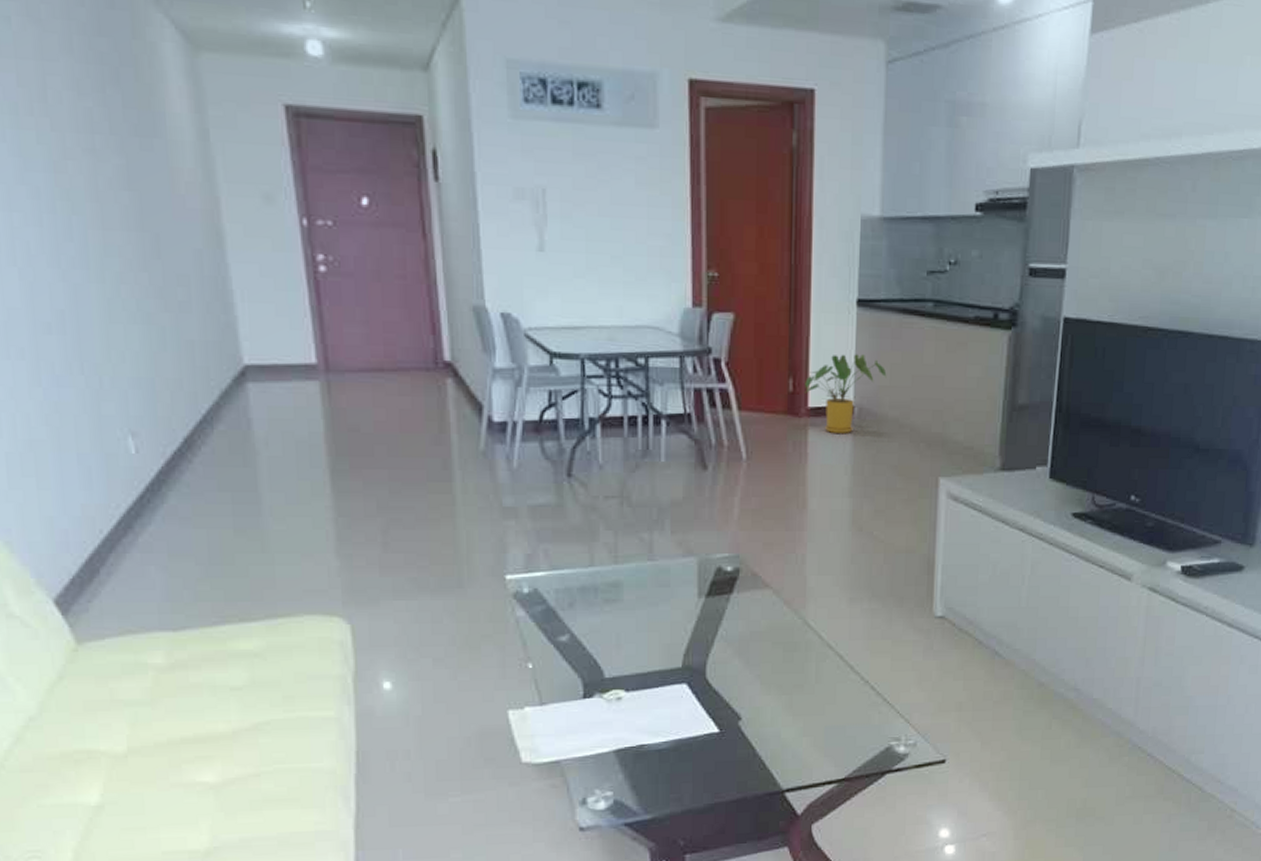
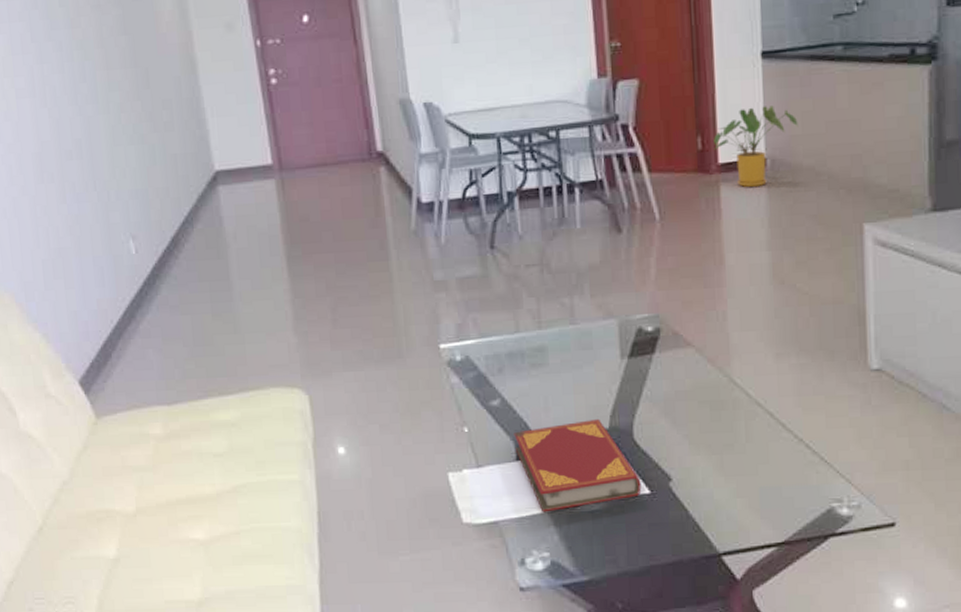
hardback book: none [582,657,711,751] -> present [514,418,642,512]

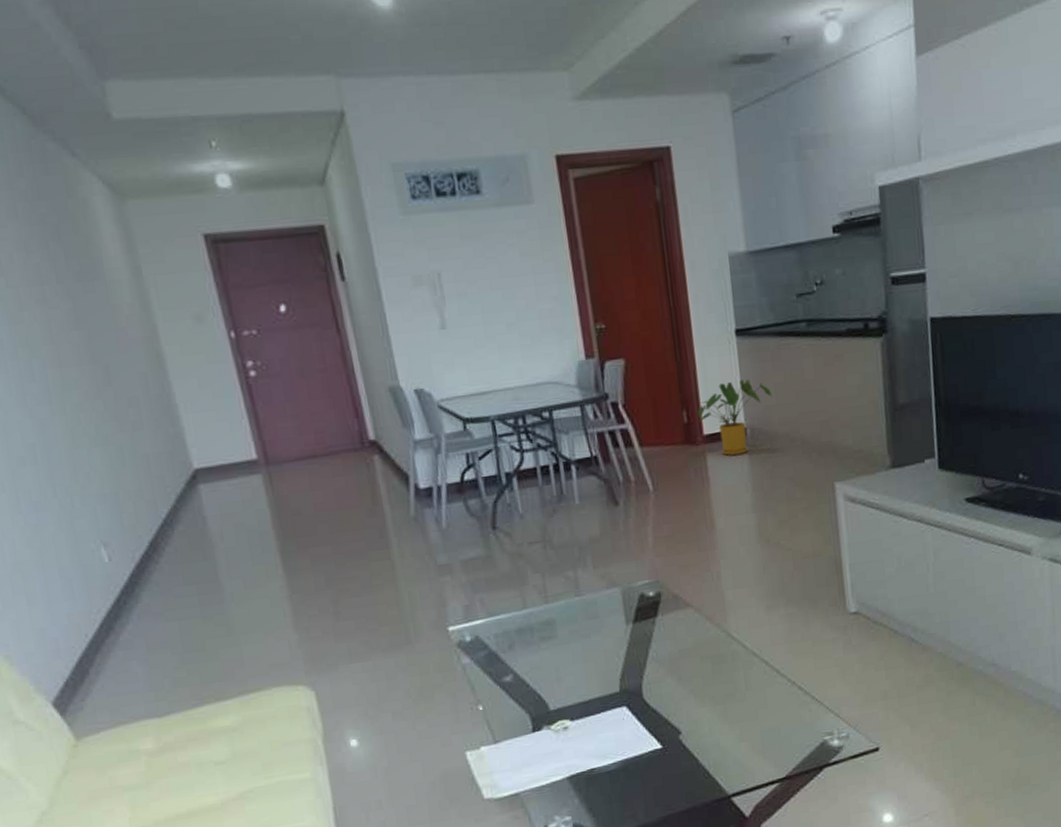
hardback book: present [514,418,642,512] -> none [528,683,654,779]

